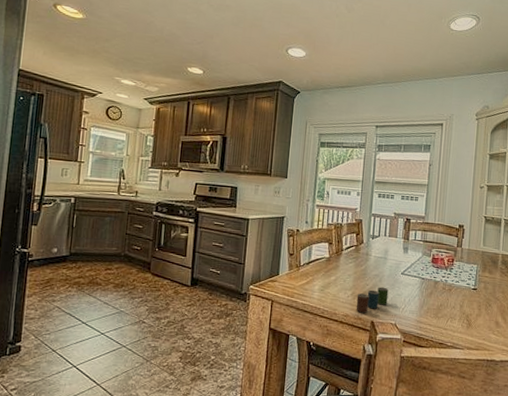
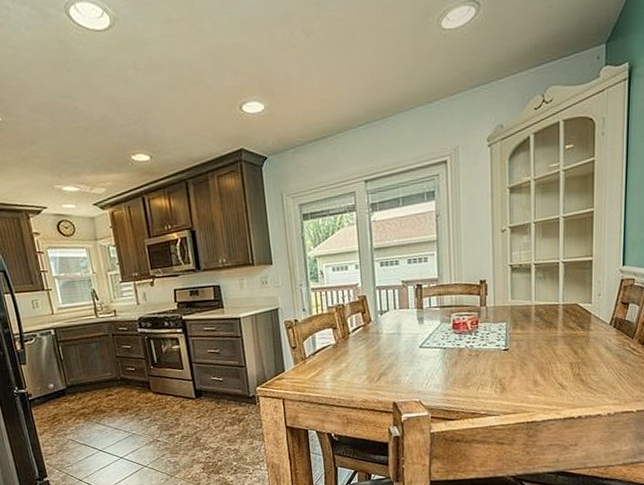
cup: present [356,287,389,313] -> none [373,364,408,396]

